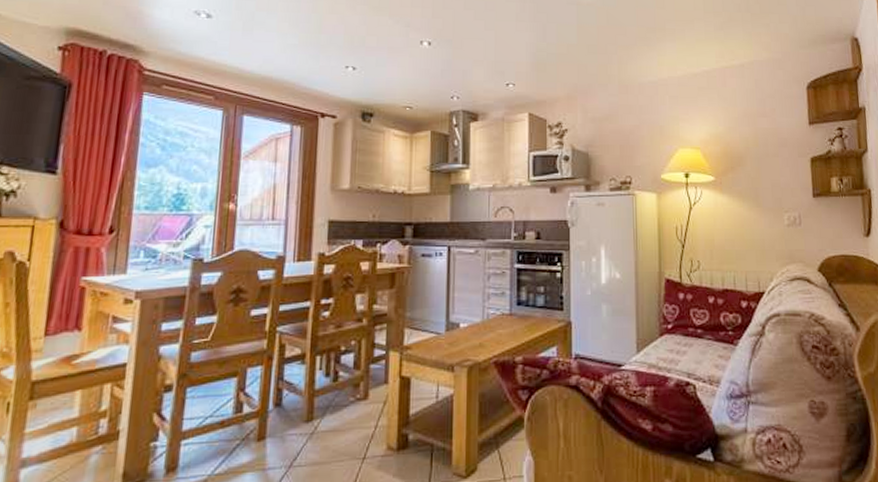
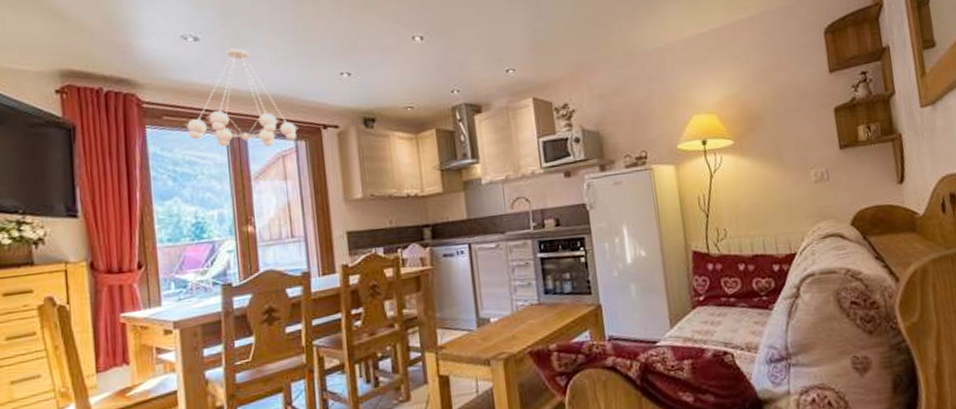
chandelier: none [182,29,296,128] -> present [184,48,298,147]

